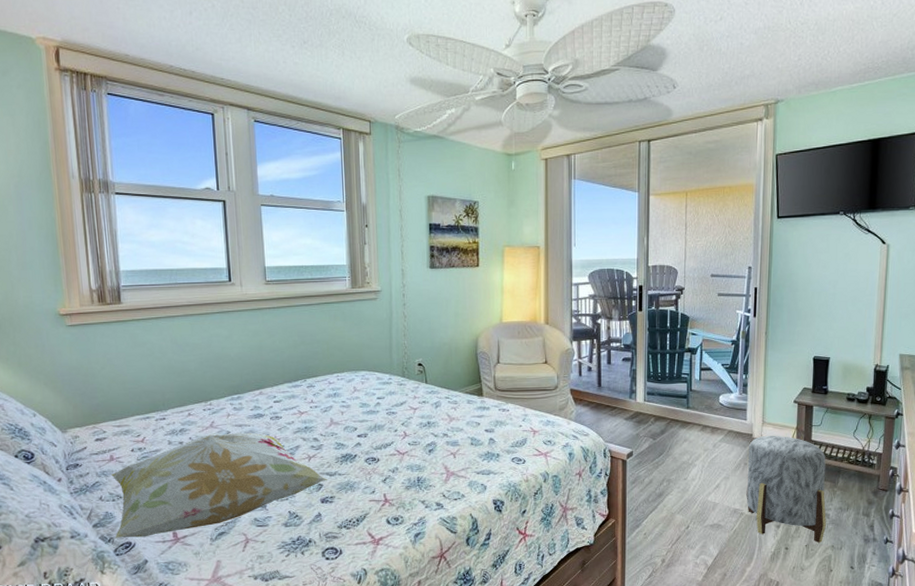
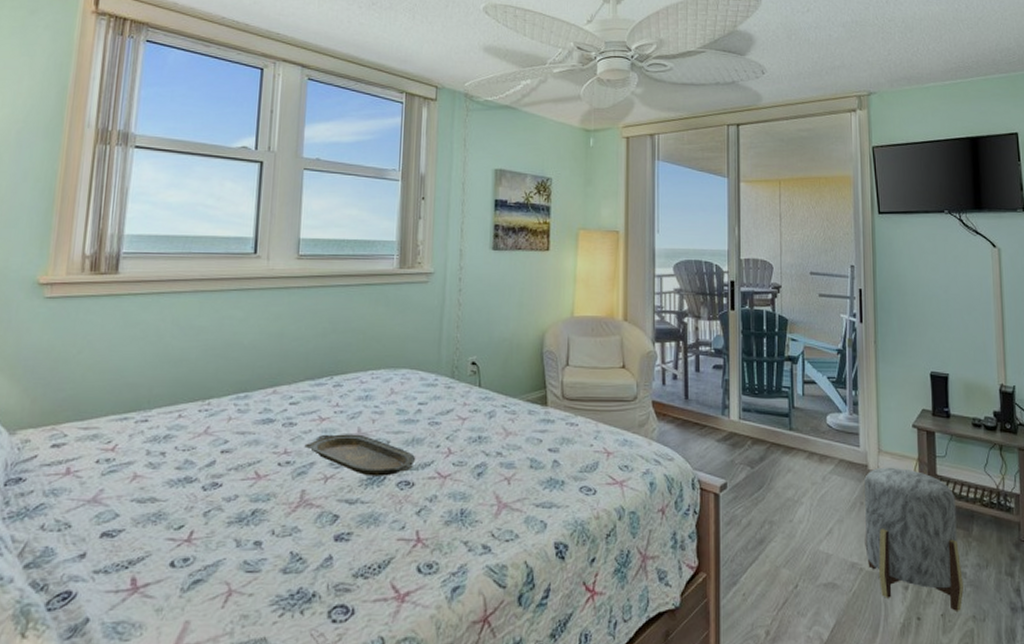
decorative pillow: present [111,432,327,539] -> none [50,442,345,587]
serving tray: none [290,423,379,455] -> present [304,434,416,476]

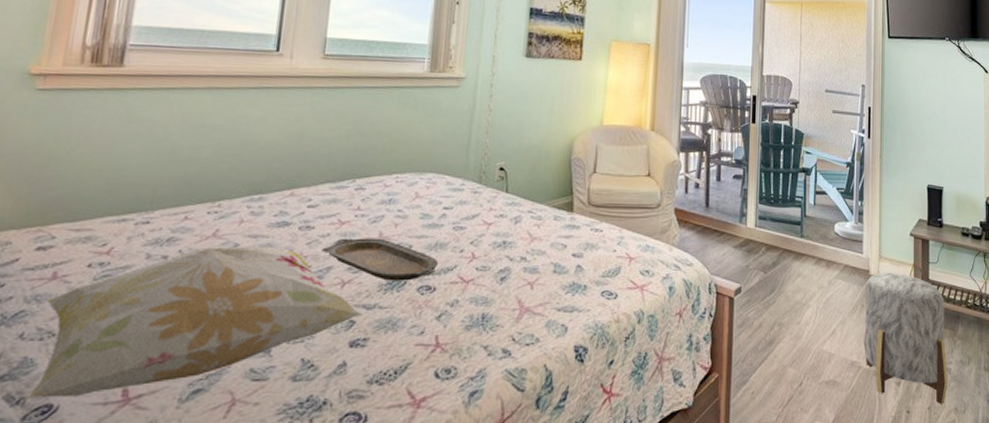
decorative pillow: none [50,442,345,587] -> present [27,245,363,400]

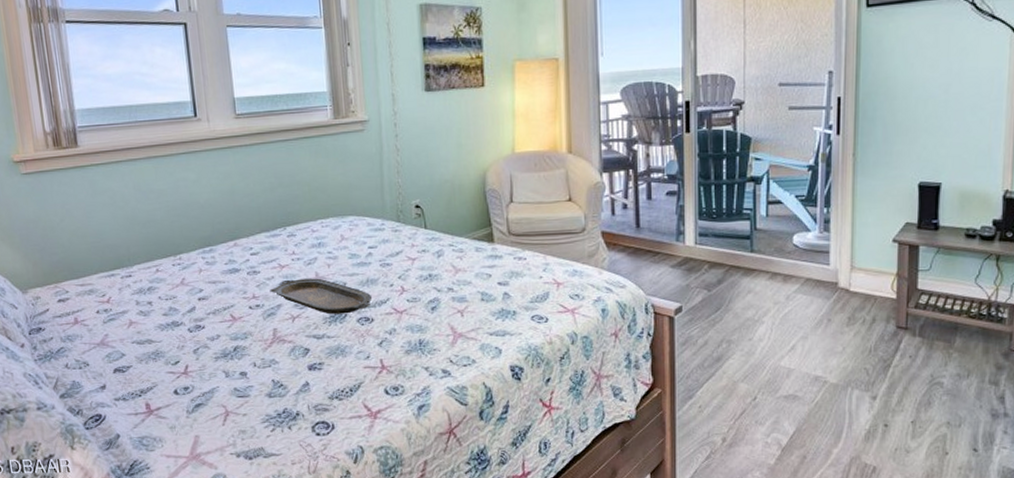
decorative pillow: present [27,245,363,400] -> none [76,290,315,411]
stool: present [864,272,948,404] -> none [831,283,939,418]

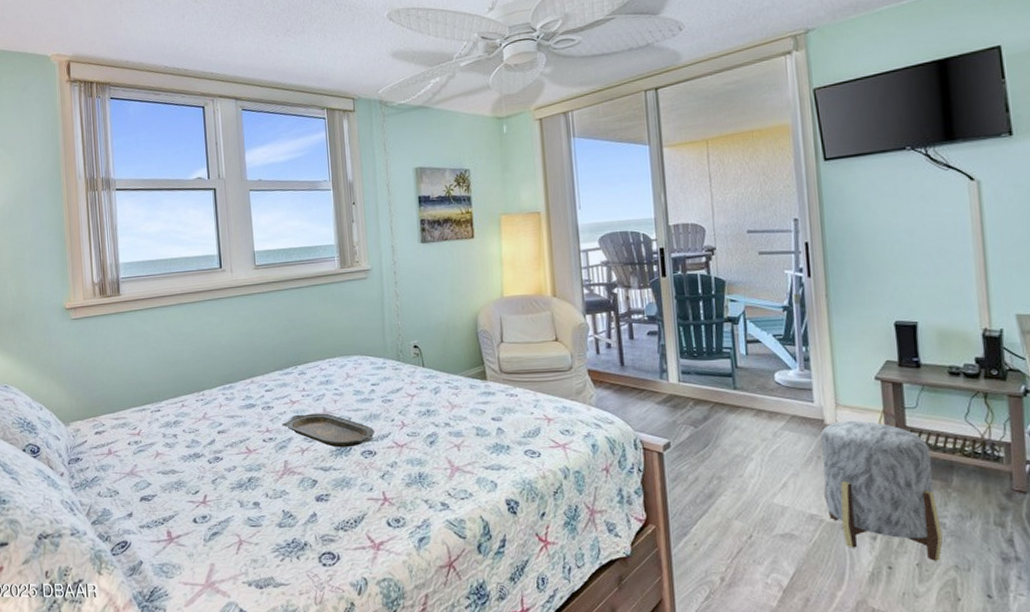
stool: none [831,283,939,418] -> present [821,420,943,561]

